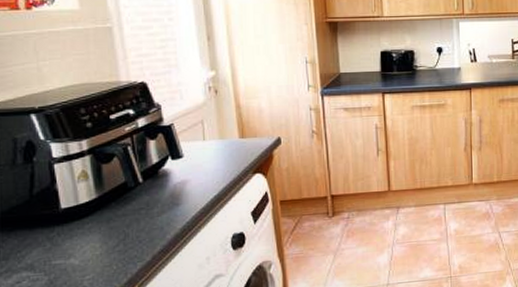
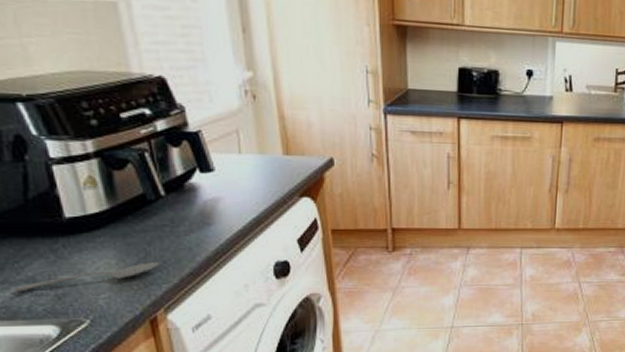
spoon: none [15,243,137,279] -> present [14,262,160,292]

